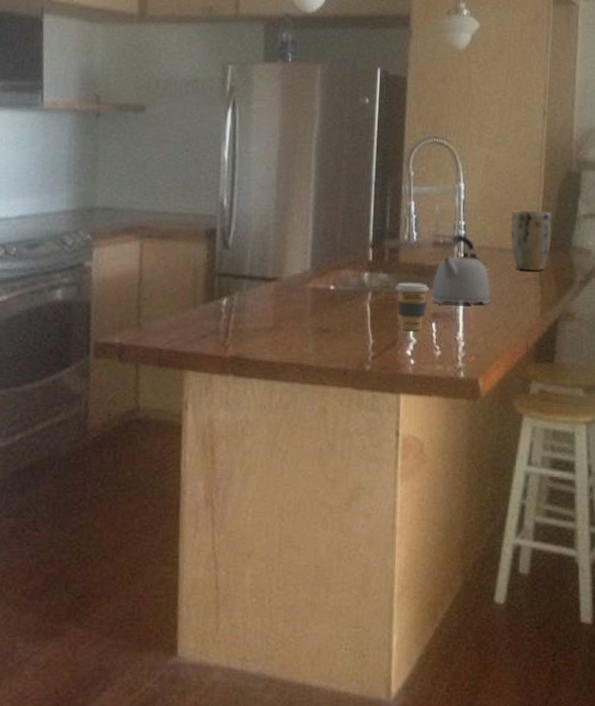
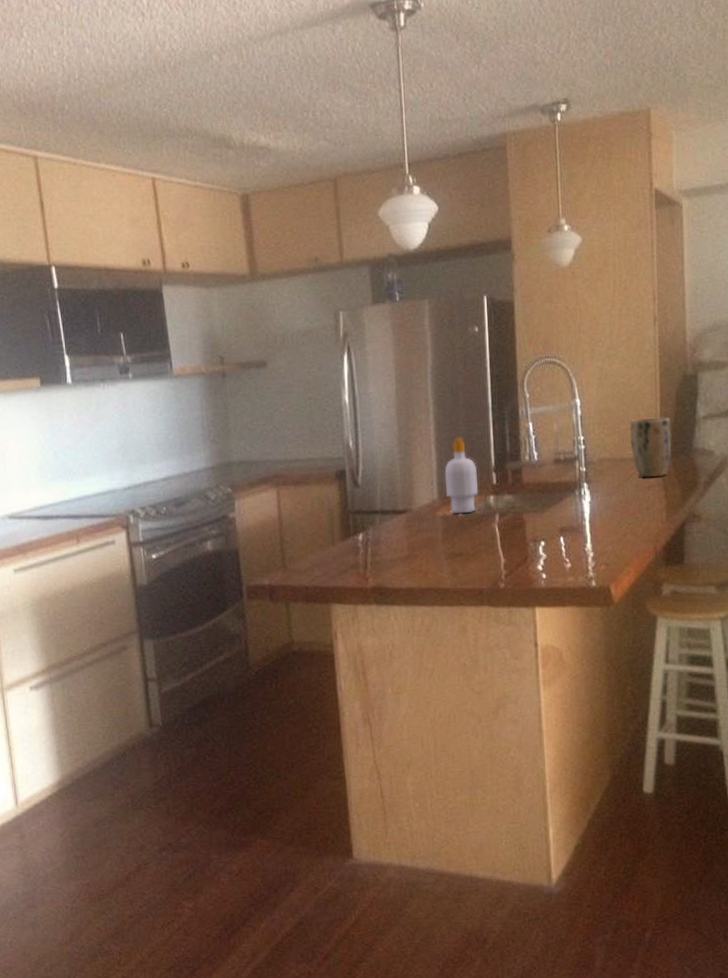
soap bottle: none [319,208,354,289] -> present [444,437,479,514]
coffee cup: present [395,282,429,331] -> none [521,500,554,547]
kettle: present [431,234,491,305] -> none [557,449,616,518]

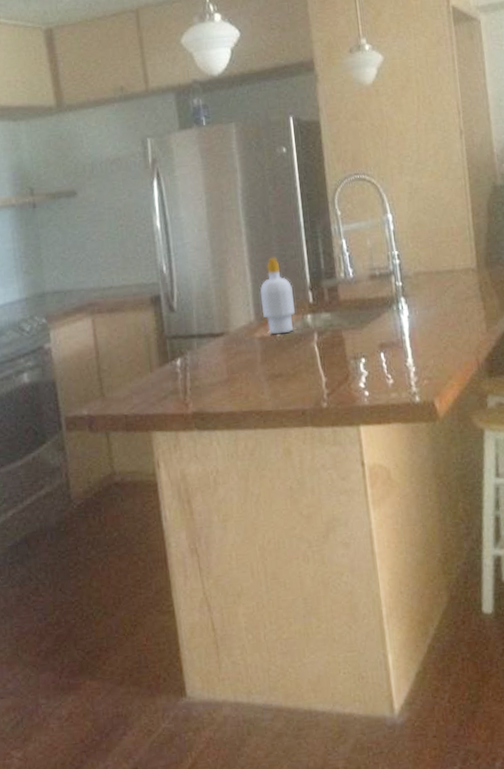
plant pot: present [629,417,672,477] -> none [443,228,487,289]

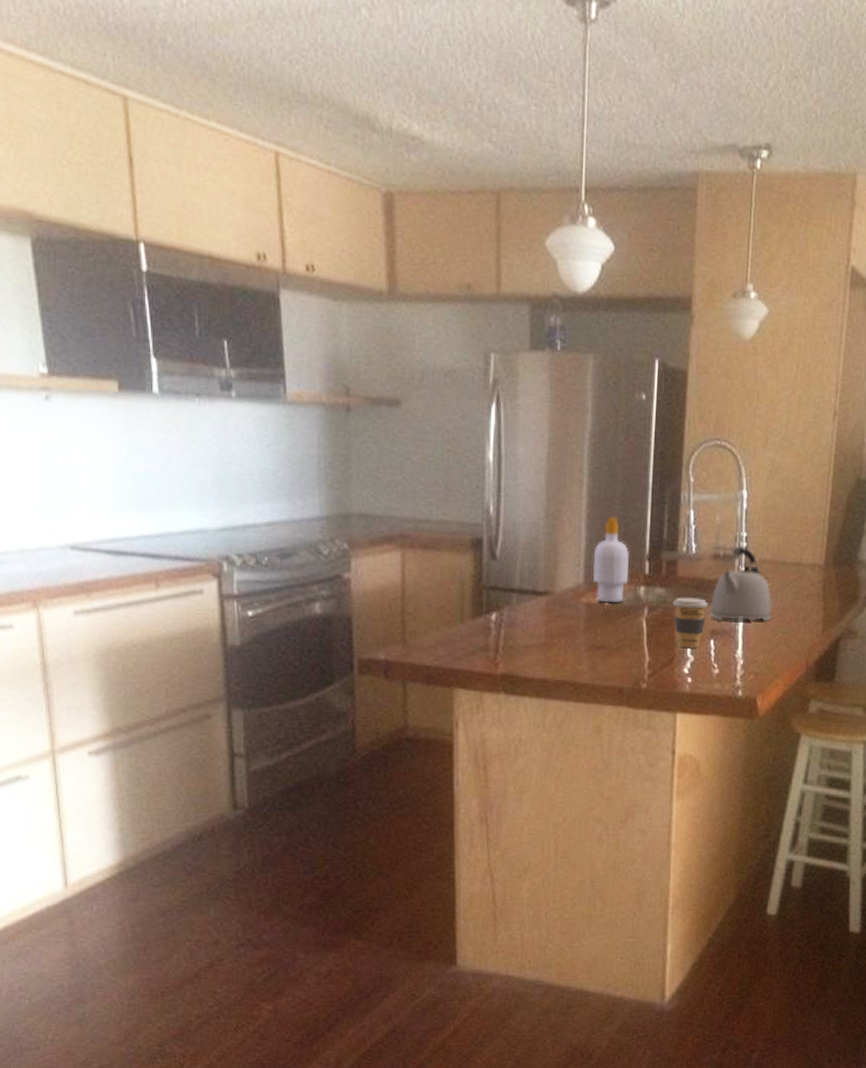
coffee cup: none [339,316,373,364] -> present [672,597,708,648]
kettle: none [375,263,435,334] -> present [710,546,772,622]

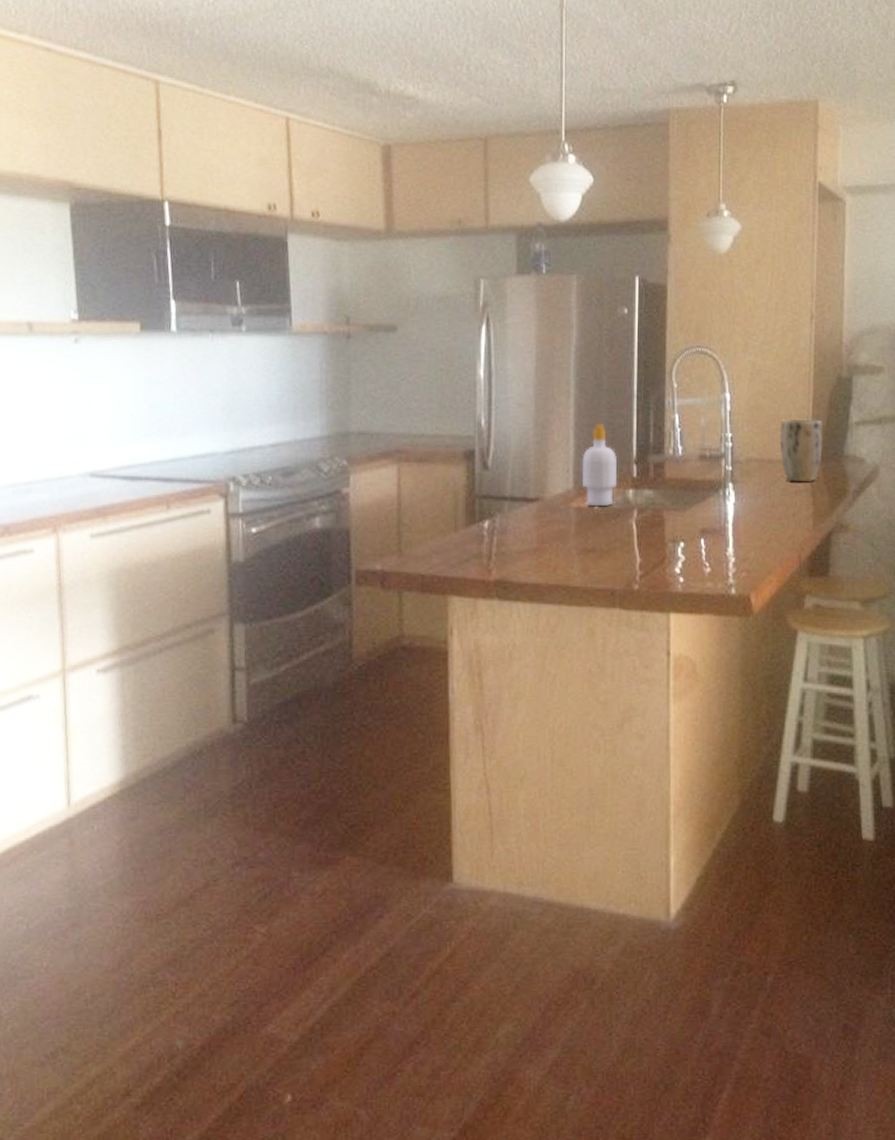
coffee cup: present [672,597,708,648] -> none [661,498,697,547]
kettle: present [710,546,772,622] -> none [699,446,761,519]
plant pot: none [794,520,839,586] -> present [779,418,823,481]

